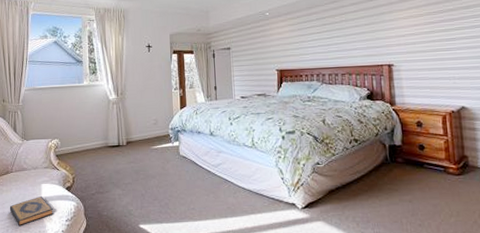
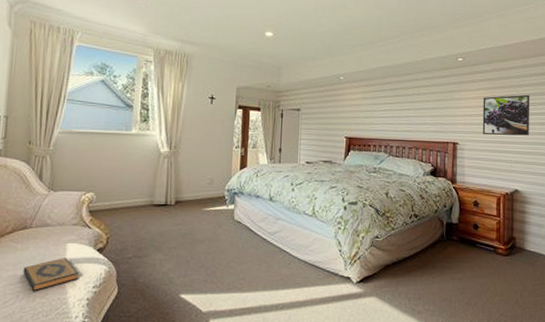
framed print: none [416,7,472,54] -> present [482,94,530,136]

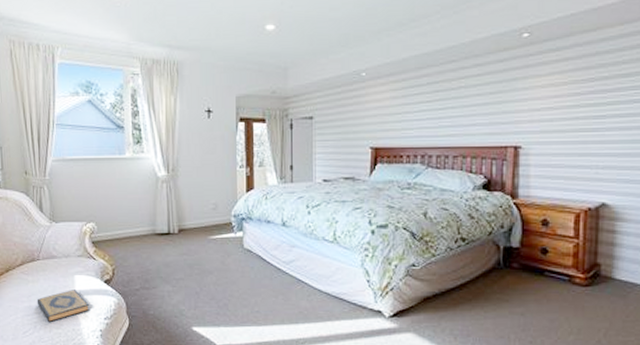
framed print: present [482,94,530,136] -> none [556,75,630,135]

